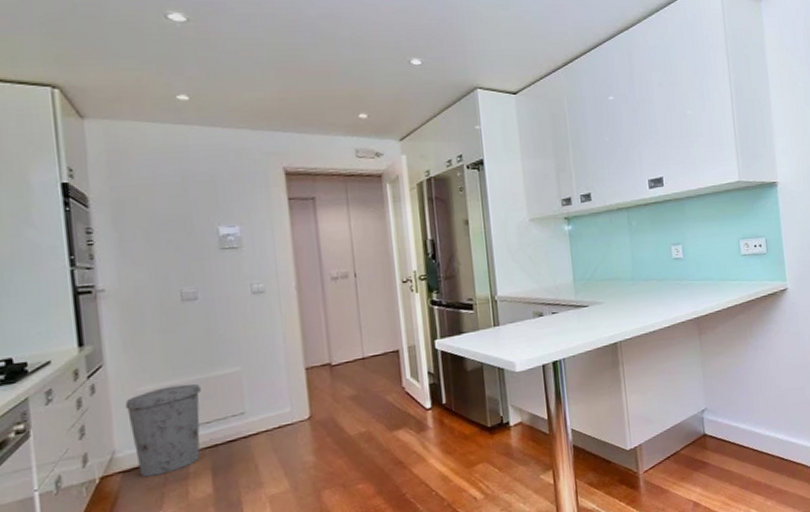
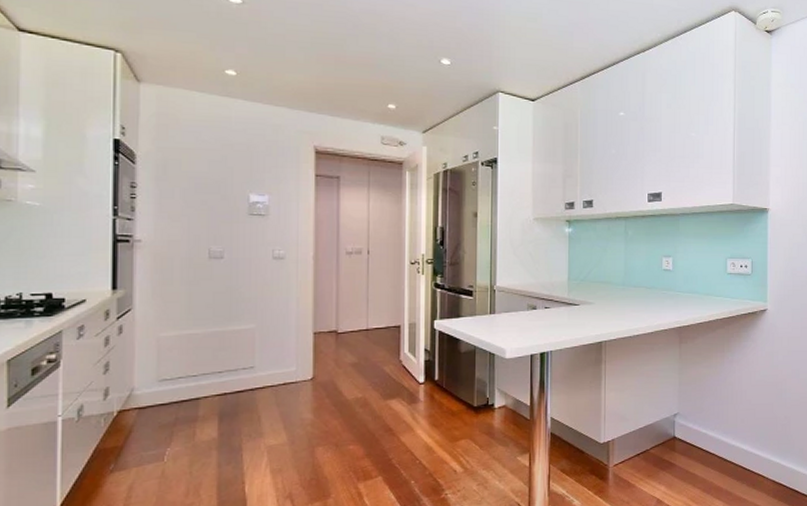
trash can: present [125,383,201,477] -> none [147,335,217,416]

